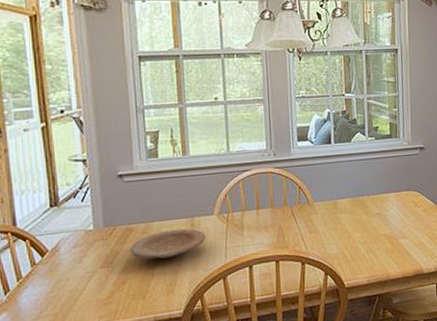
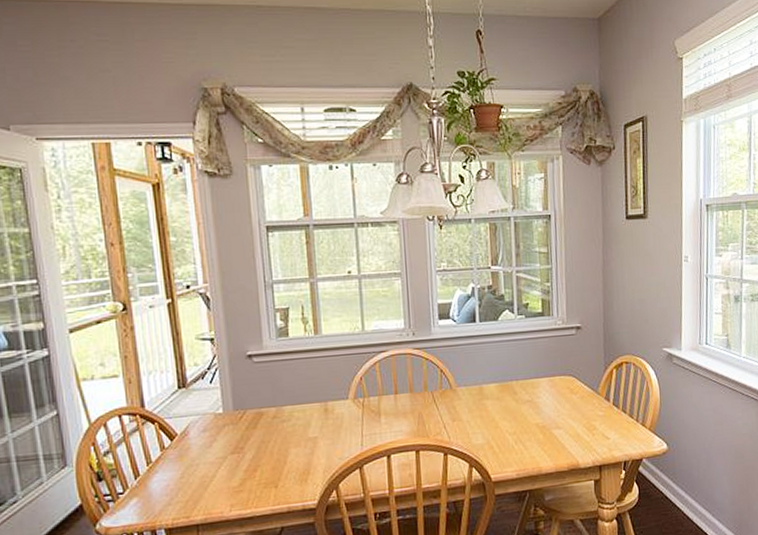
plate: present [130,228,206,260] -> none [261,413,341,446]

